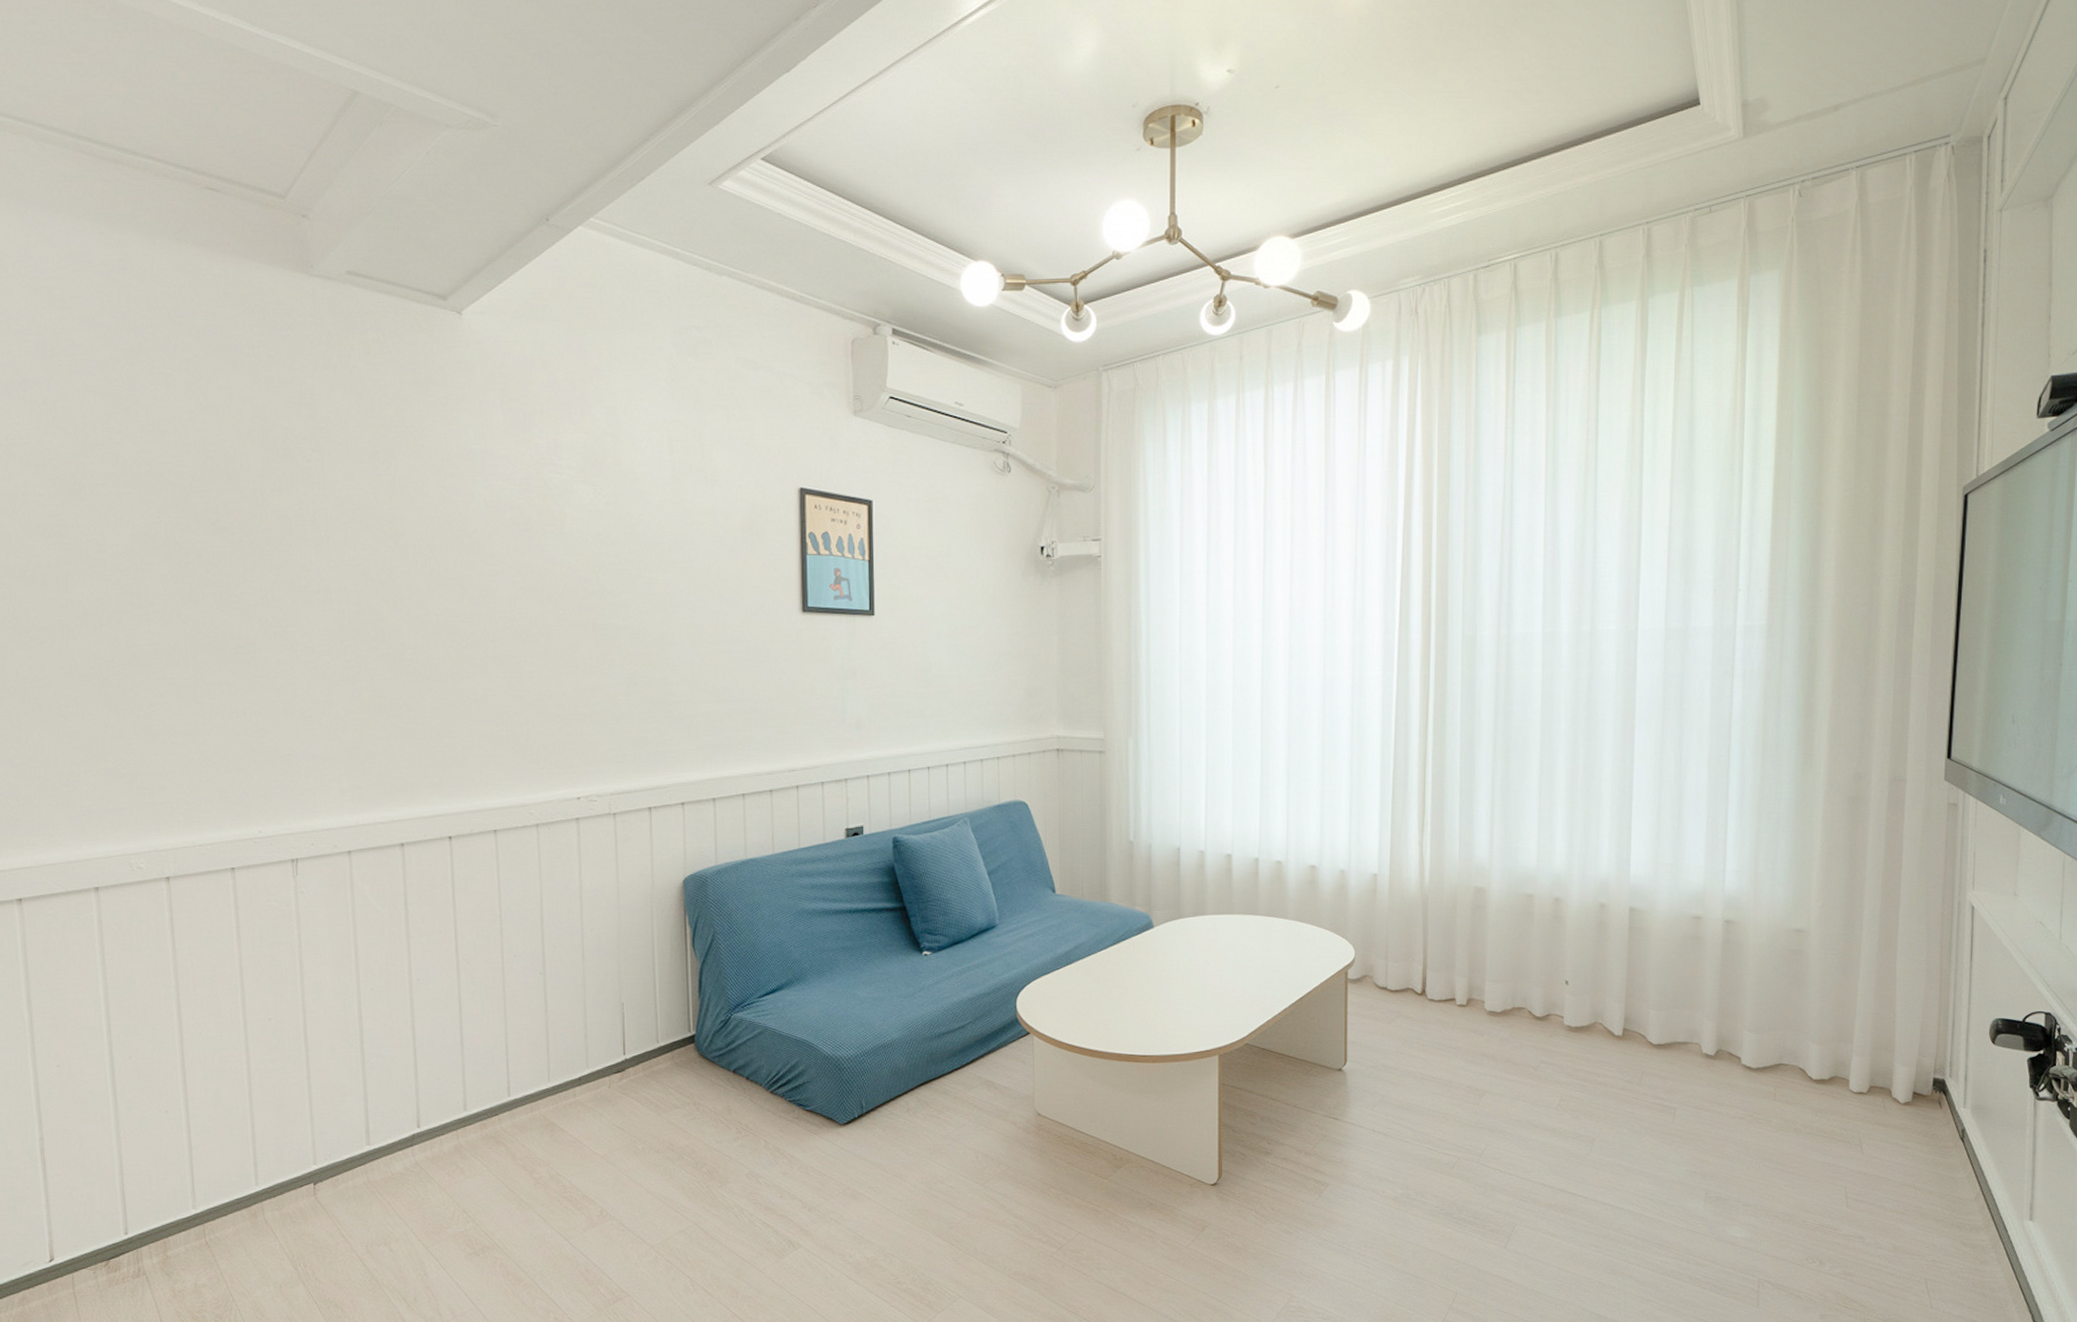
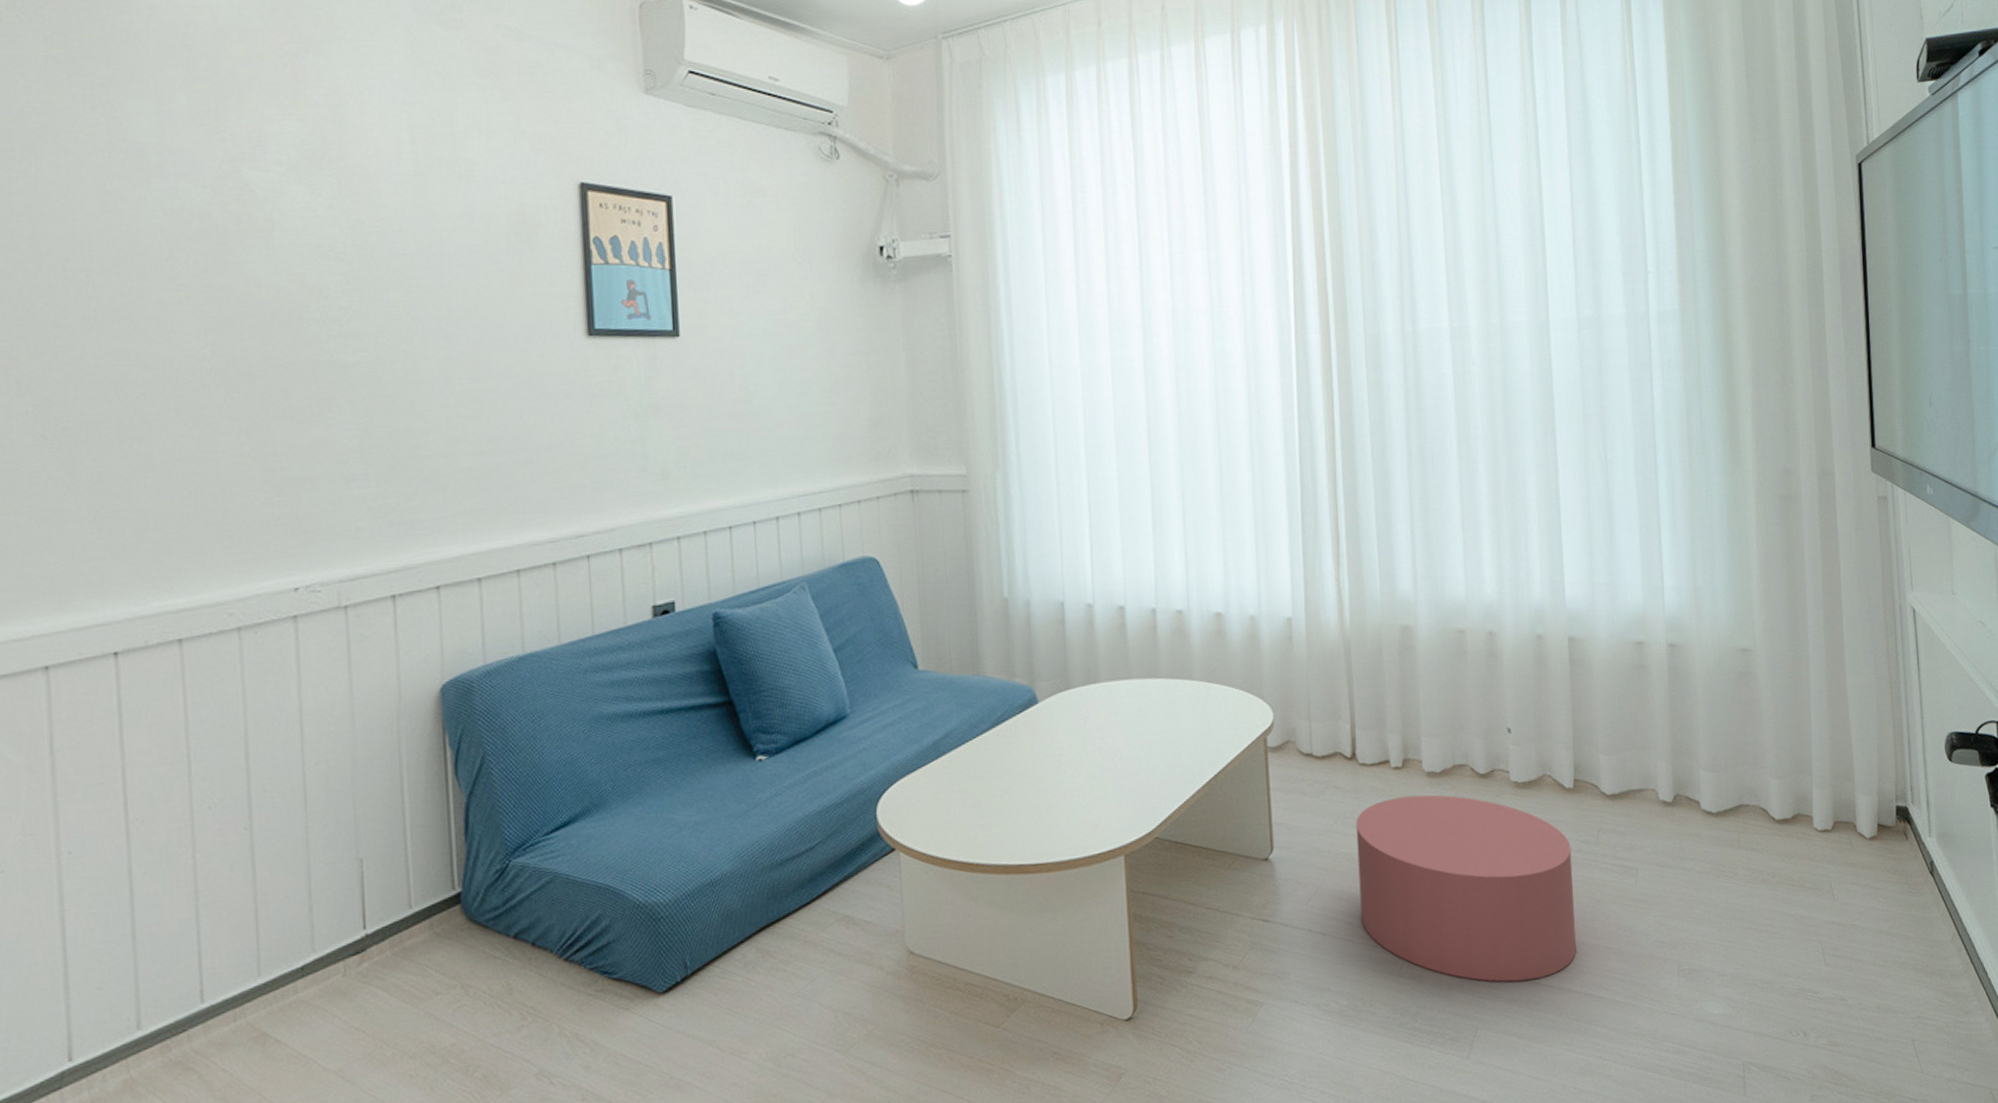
pouf: none [1420,1029,1615,1191] -> present [1355,795,1576,982]

